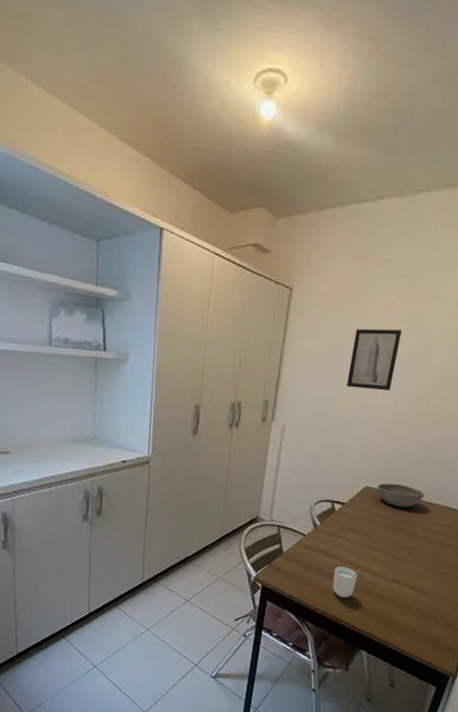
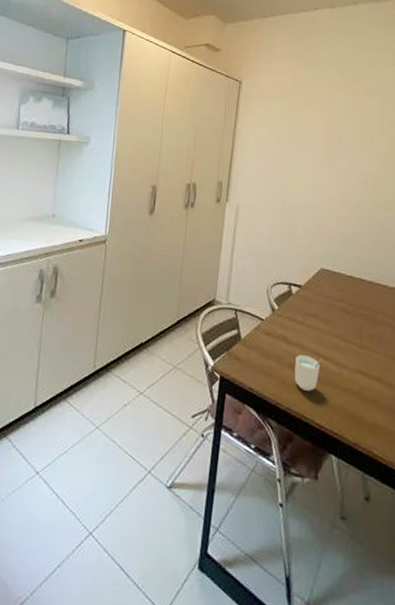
wall art: present [346,328,402,391] -> none [296,117,344,174]
bowl: present [377,483,425,508] -> none [333,265,381,291]

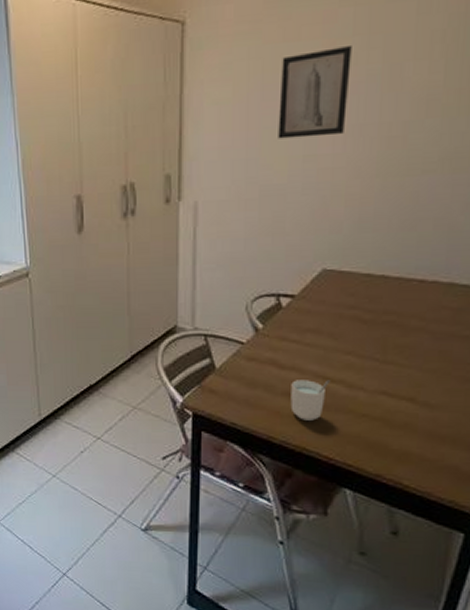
wall art: none [296,117,344,174] -> present [278,44,352,139]

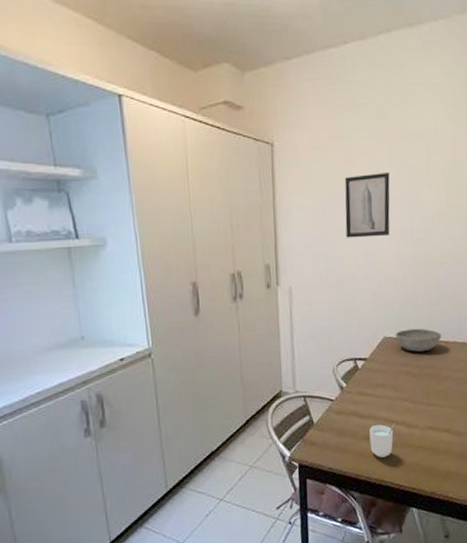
bowl: none [341,260,415,291] -> present [396,328,441,352]

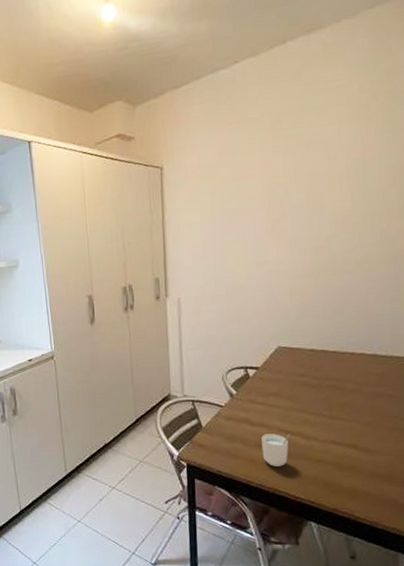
wall art: present [345,171,390,238] -> none [235,182,285,250]
bowl: present [396,328,441,352] -> none [291,338,346,363]

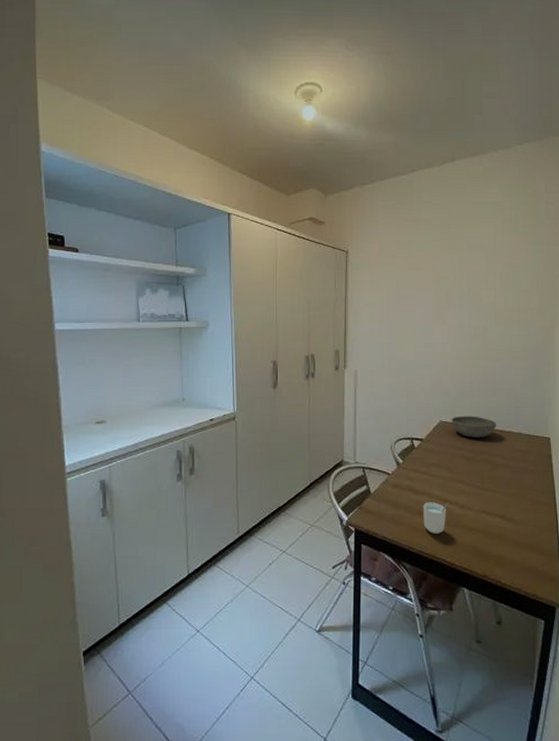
bowl: none [291,338,346,363] -> present [452,416,497,437]

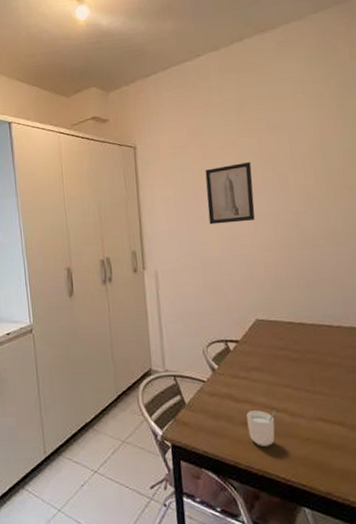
wall art: none [408,276,450,332] -> present [205,161,255,225]
bowl: present [452,416,497,437] -> none [269,311,323,336]

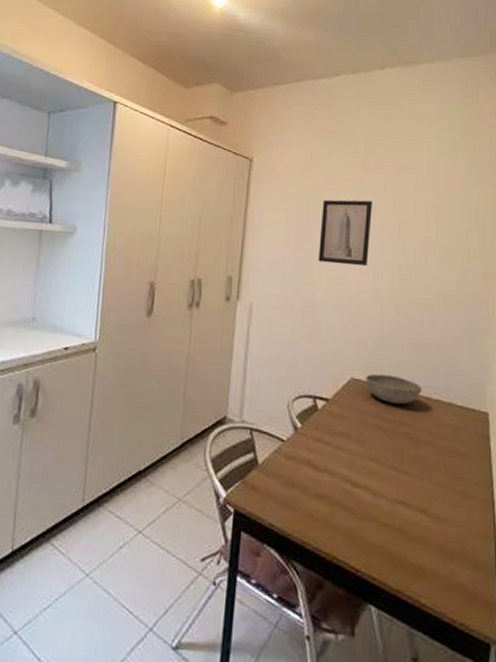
cup: present [246,410,277,446] -> none [323,482,358,527]
bowl: none [269,311,323,336] -> present [366,374,422,404]

